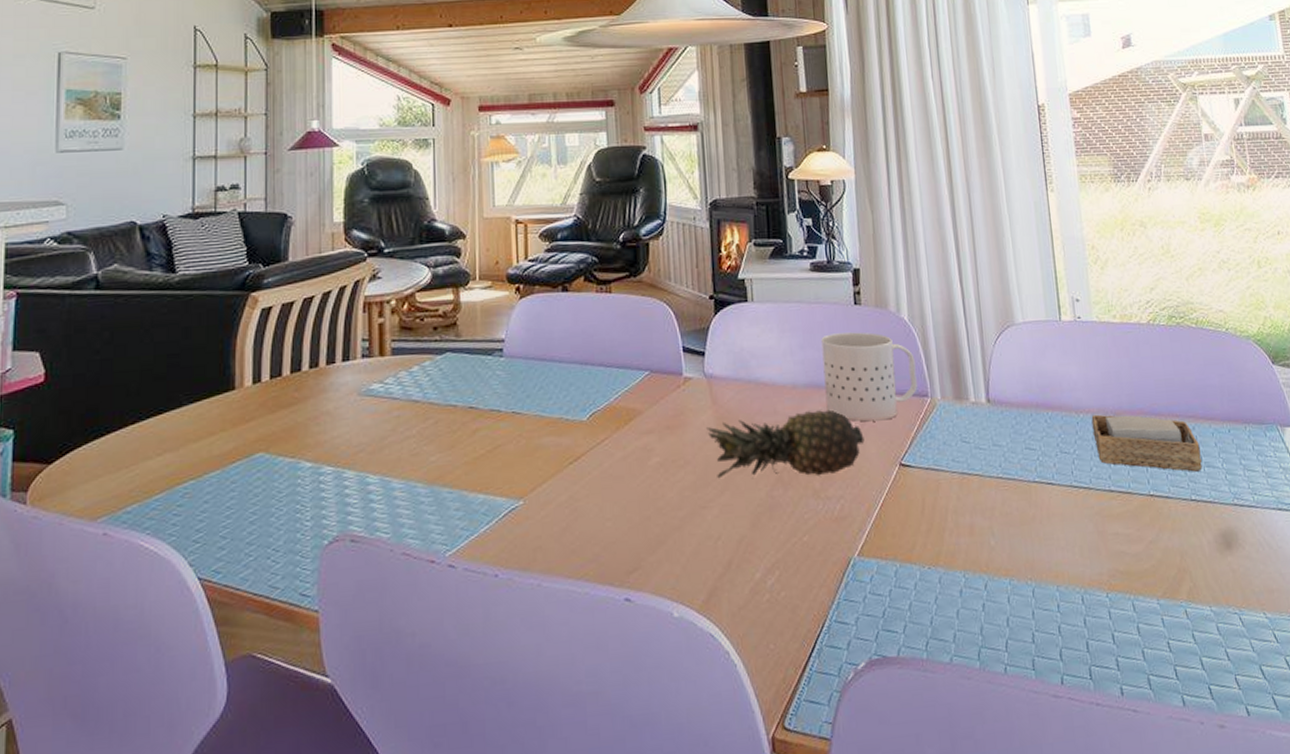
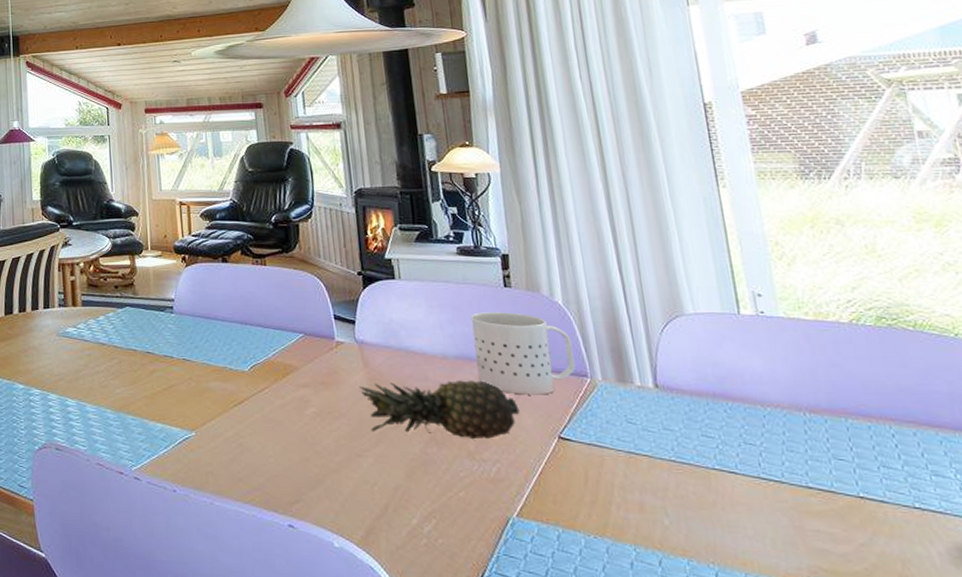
napkin holder: present [1091,414,1202,472] -> none [781,409,928,479]

